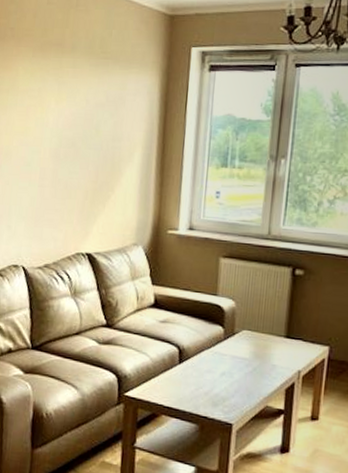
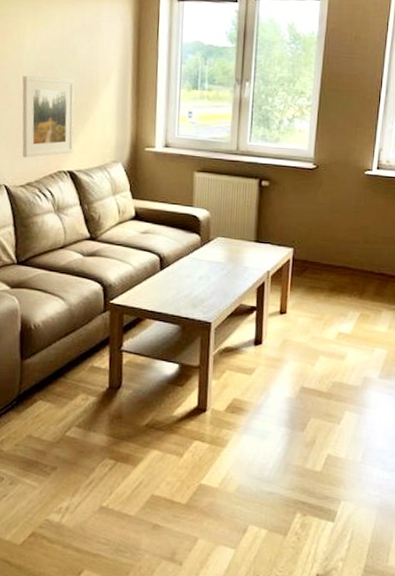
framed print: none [41,152,97,239] -> present [22,75,75,158]

